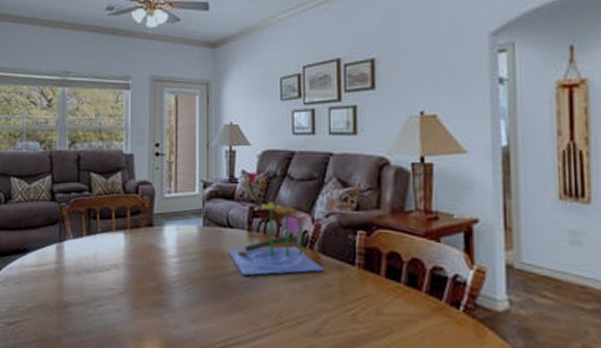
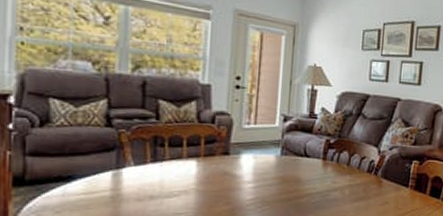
flower: present [228,173,325,276] -> none [303,110,385,198]

